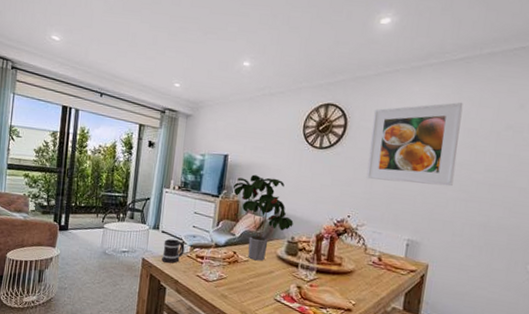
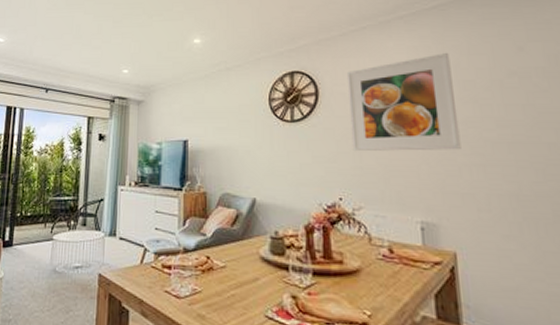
mug: present [162,239,185,264] -> none [121,246,148,278]
potted plant: present [232,174,294,261] -> none [197,159,274,266]

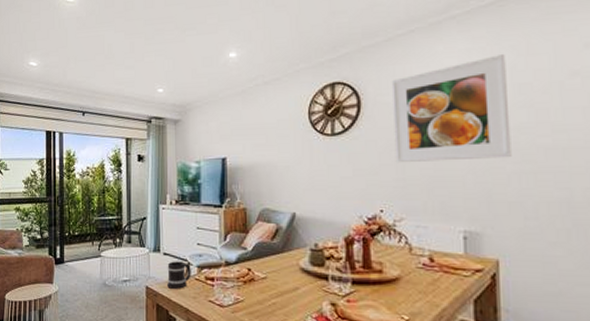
mug: none [121,246,148,278] -> present [167,261,191,289]

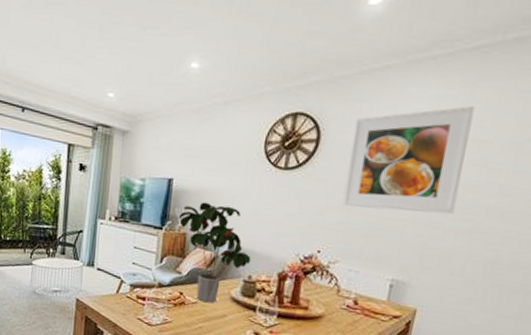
mug: present [167,261,191,289] -> none [98,277,124,305]
potted plant: none [236,176,314,277] -> present [178,202,251,304]

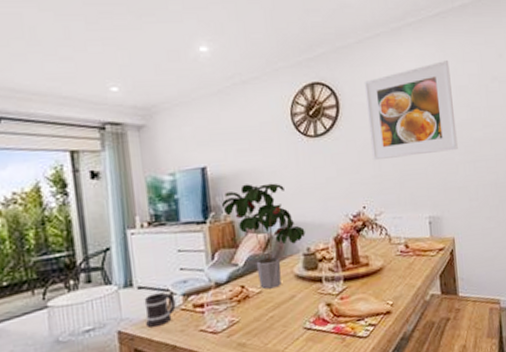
mug: none [98,277,124,305] -> present [144,292,176,328]

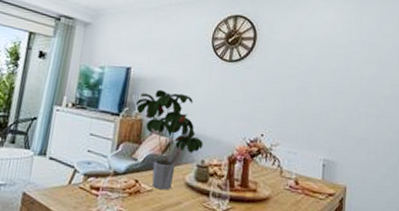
mug: present [144,292,176,328] -> none [47,167,78,198]
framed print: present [364,59,458,161] -> none [278,17,366,102]

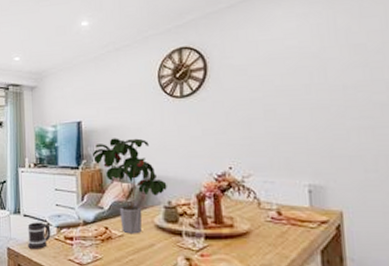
mug: none [47,167,78,198] -> present [27,222,51,249]

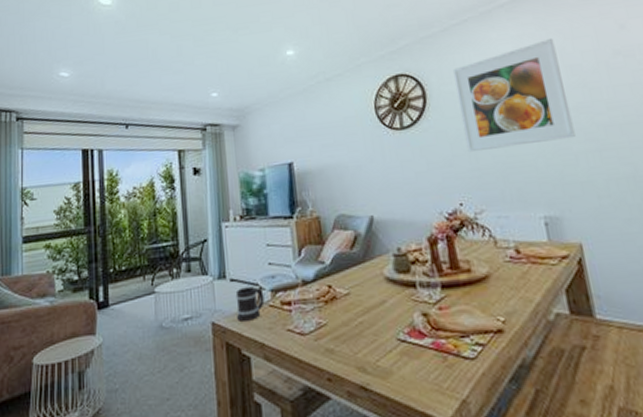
potted plant: present [92,138,167,234] -> none [307,177,395,291]
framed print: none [234,16,350,122] -> present [452,37,576,153]

